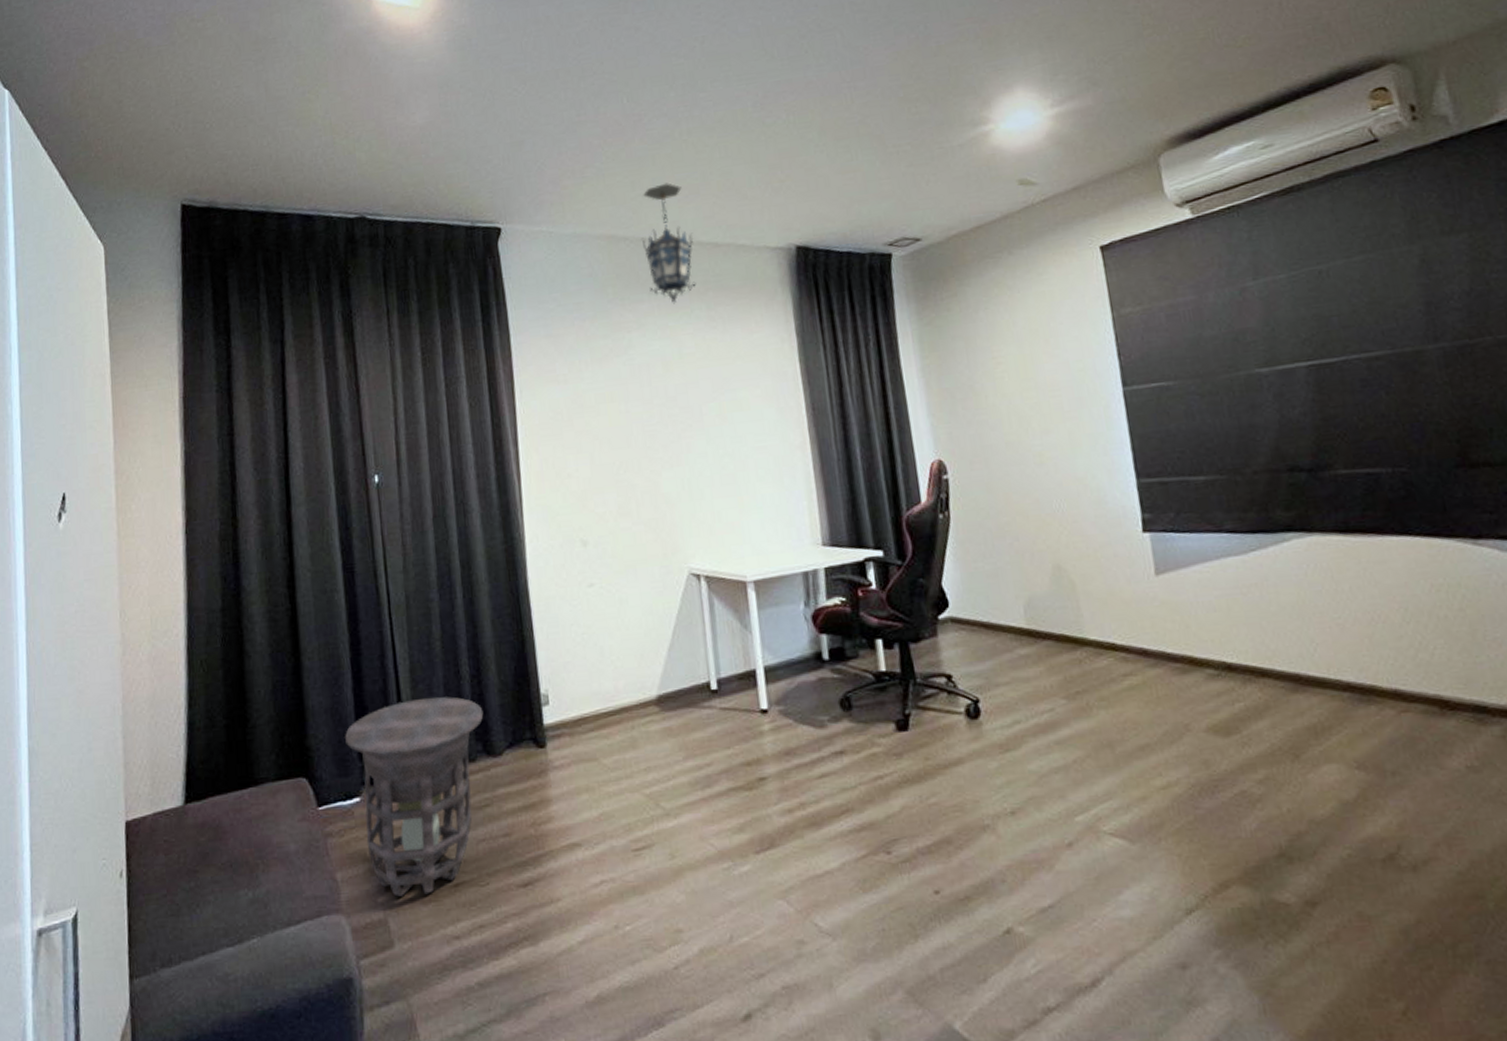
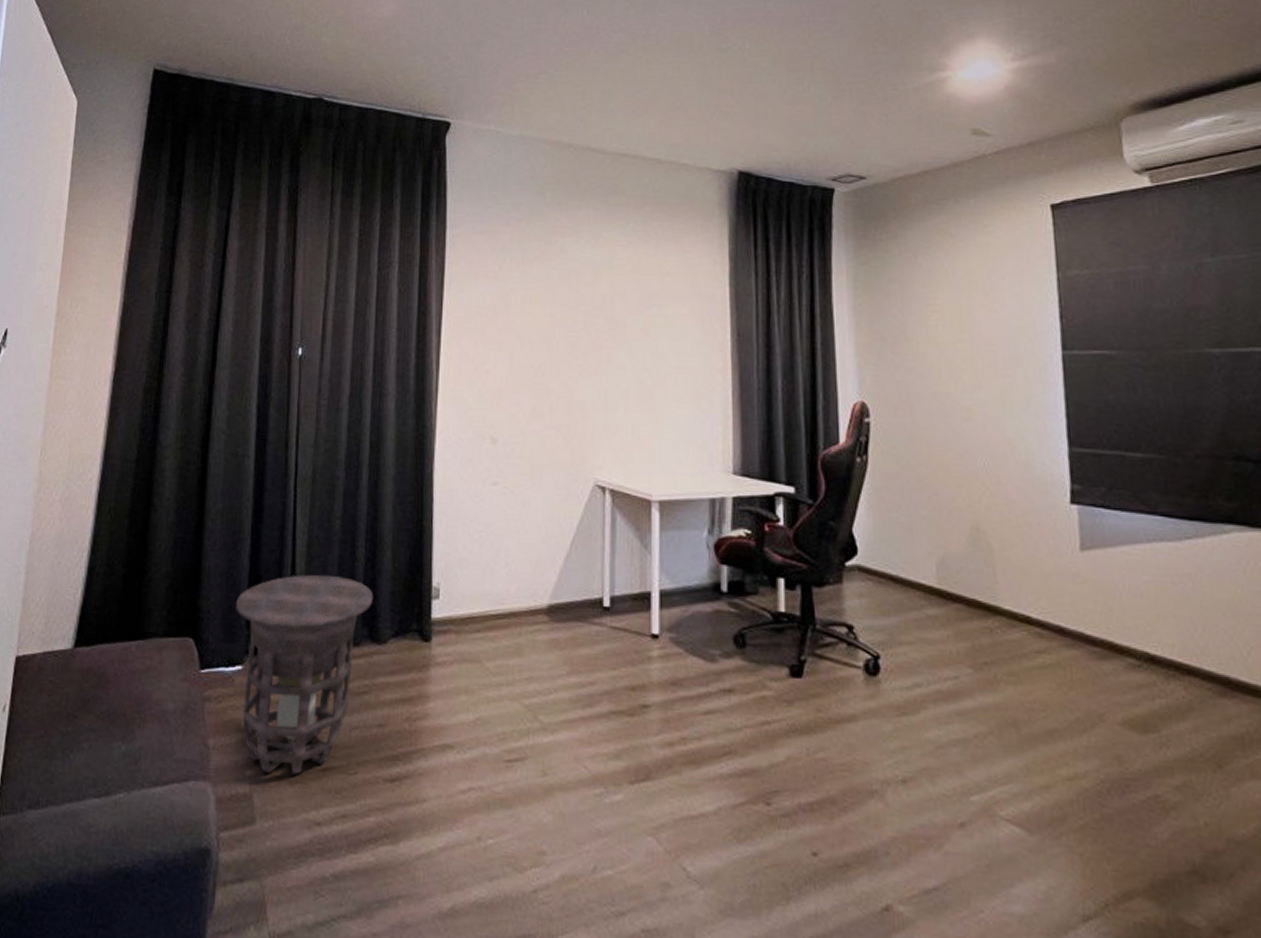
hanging lantern: present [642,183,696,304] -> none [587,96,637,215]

